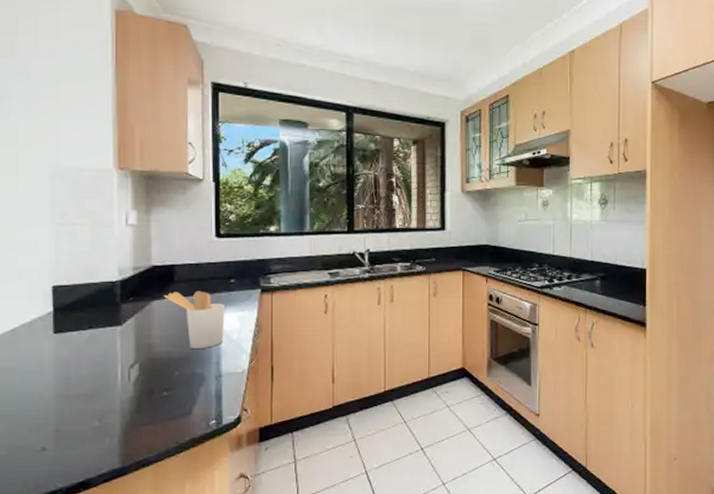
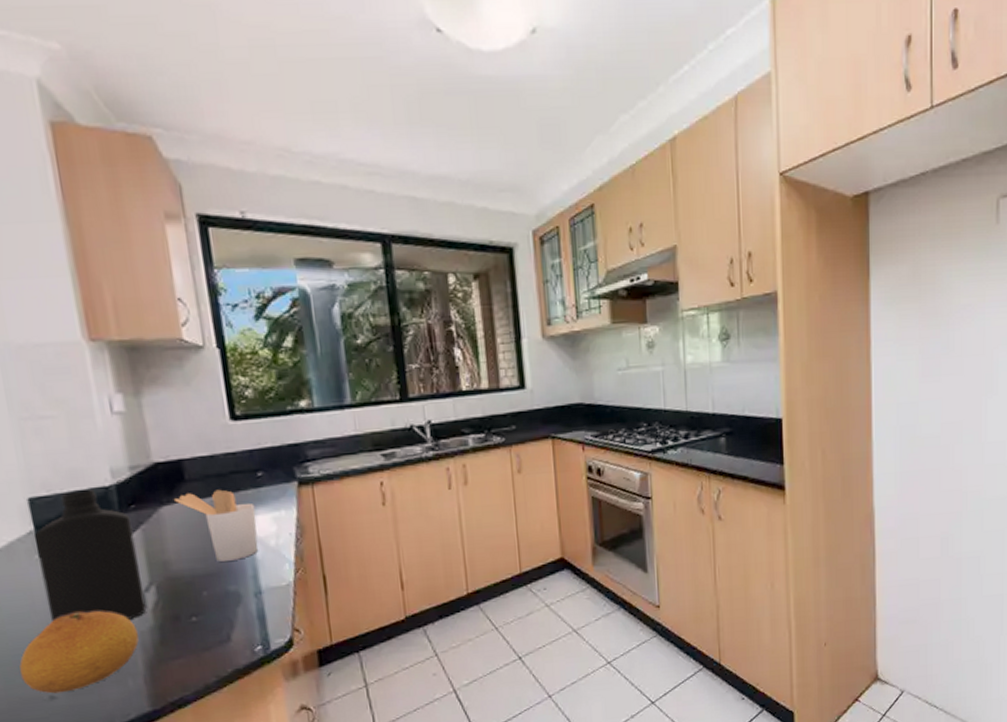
fruit: none [23,380,119,446] -> present [19,610,139,694]
bottle: none [52,283,129,389] -> present [33,489,147,622]

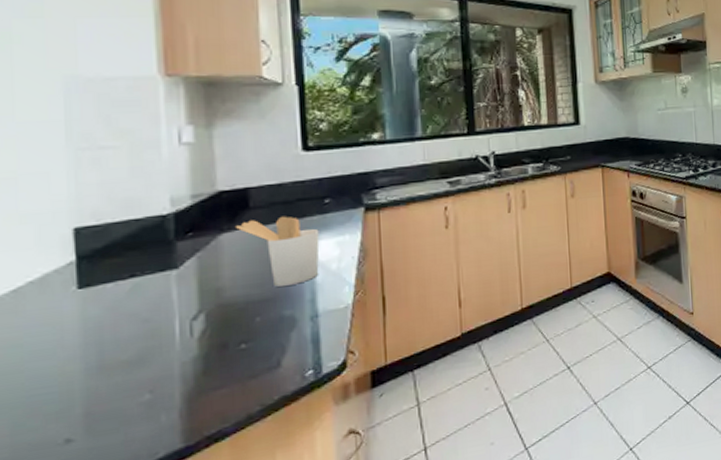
fruit: present [19,610,139,694] -> none [34,342,179,437]
bottle: present [33,489,147,622] -> none [74,218,192,357]

